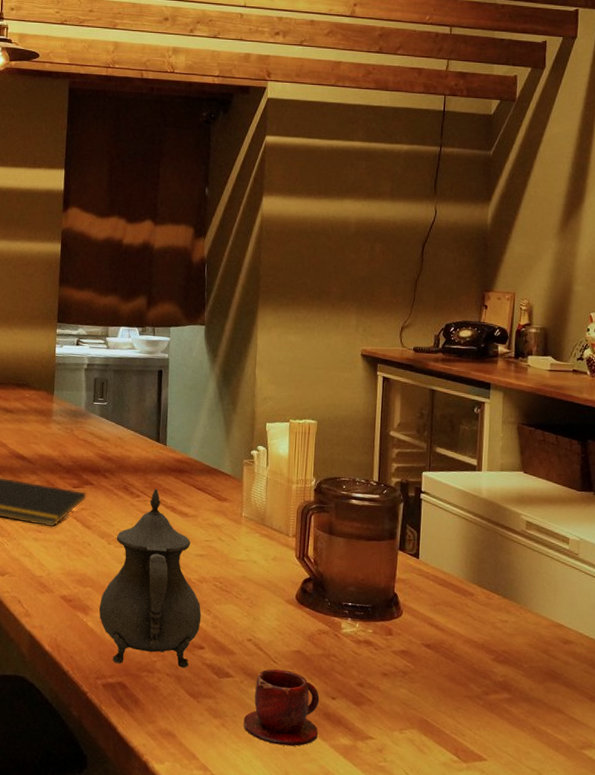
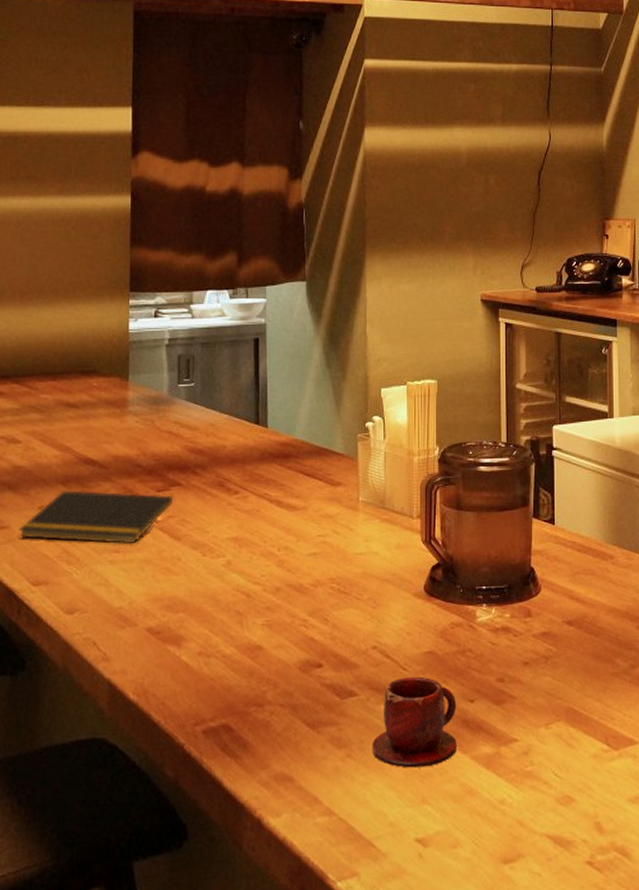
teapot: present [98,488,202,668] -> none [194,481,318,702]

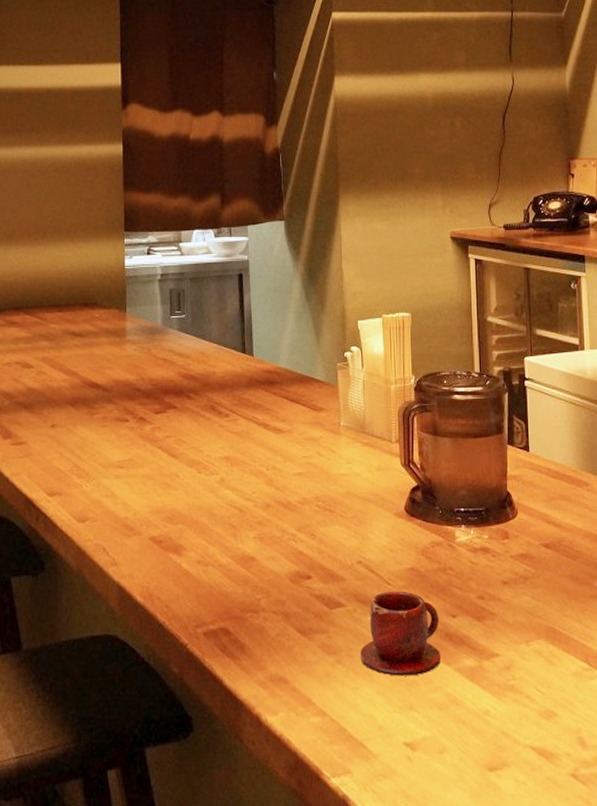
notepad: present [18,490,174,544] -> none [34,411,171,460]

